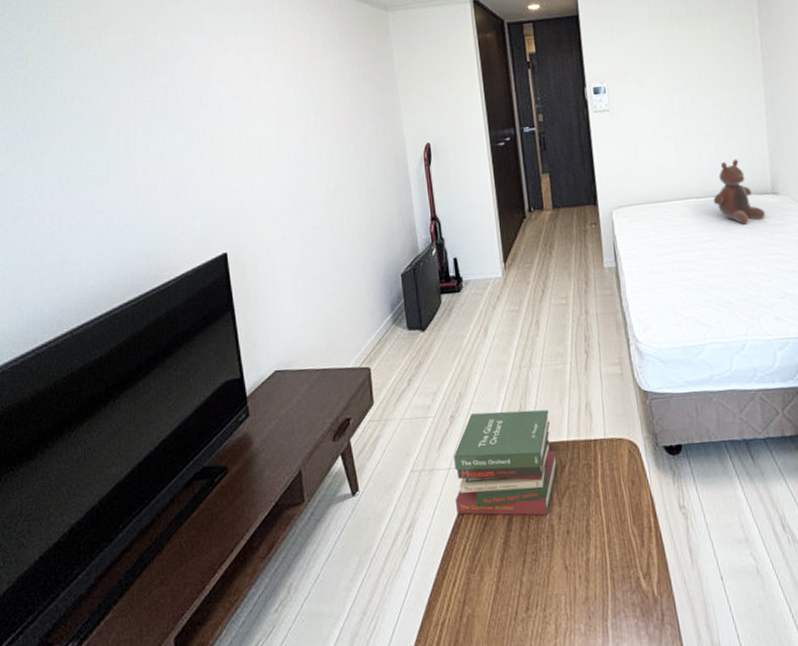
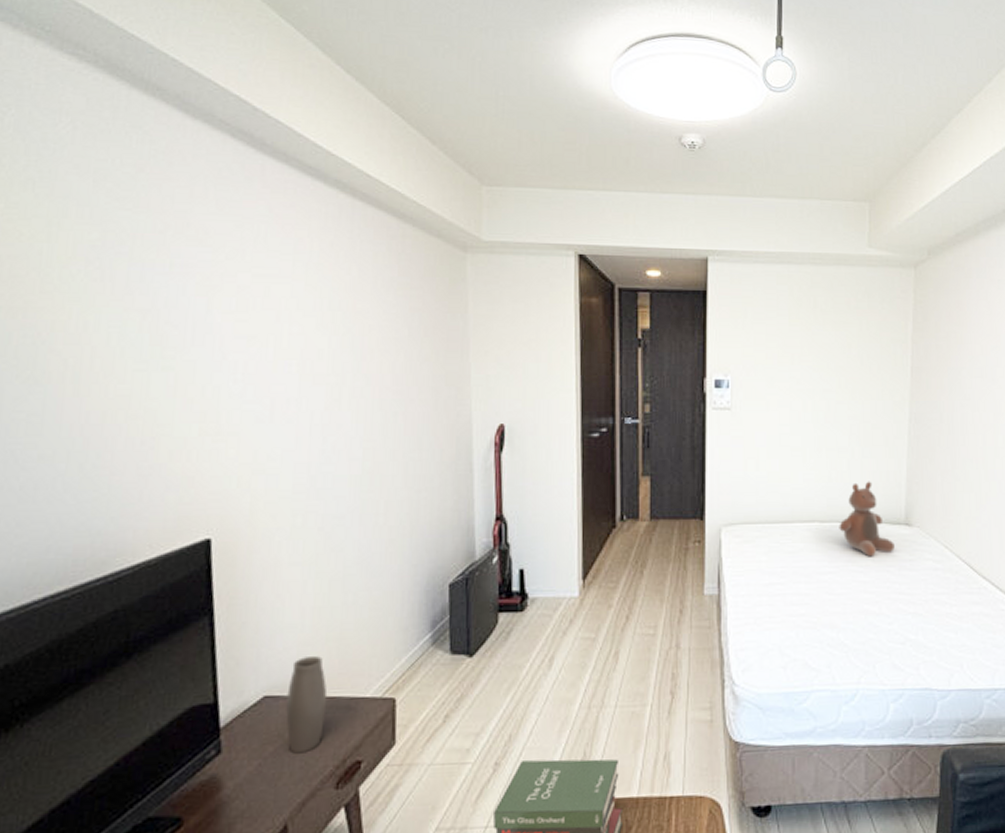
vase: none [291,338,321,415] -> present [286,656,328,754]

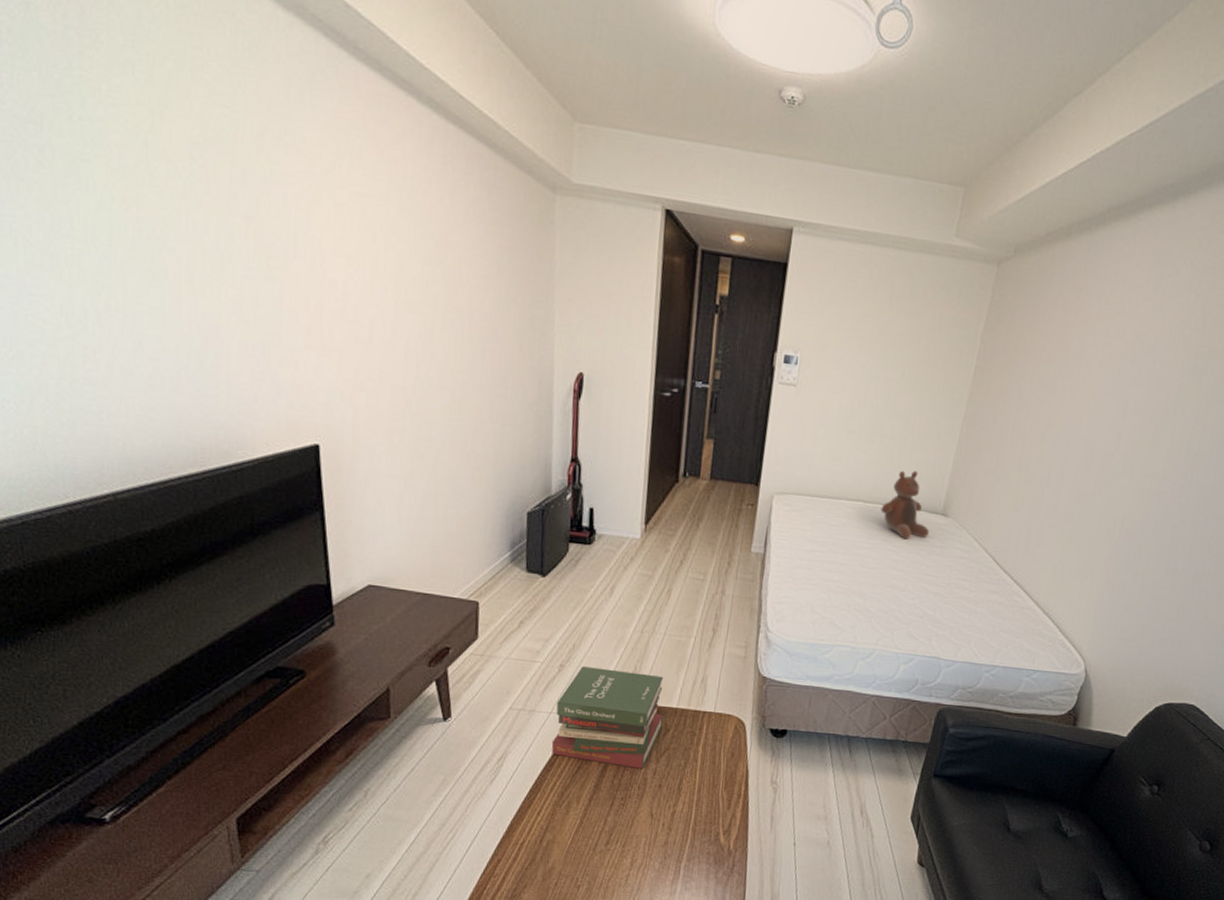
vase: present [286,656,328,754] -> none [387,557,422,635]

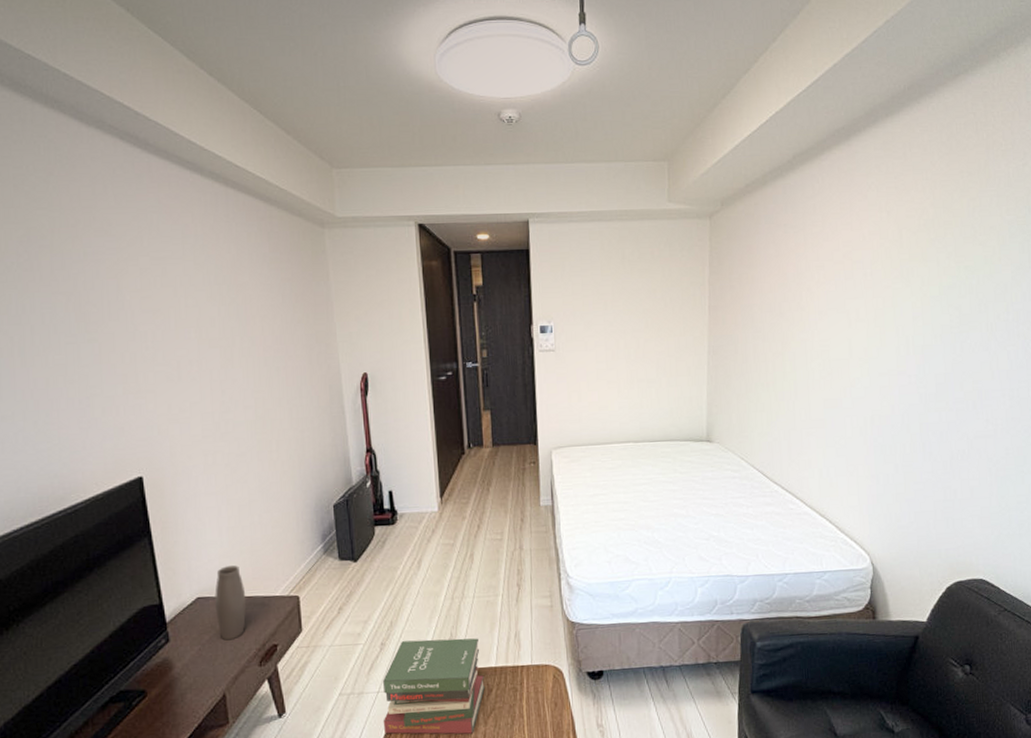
vase: none [387,557,422,635] -> present [215,565,246,641]
stuffed bear: present [880,470,929,540] -> none [650,406,698,470]

